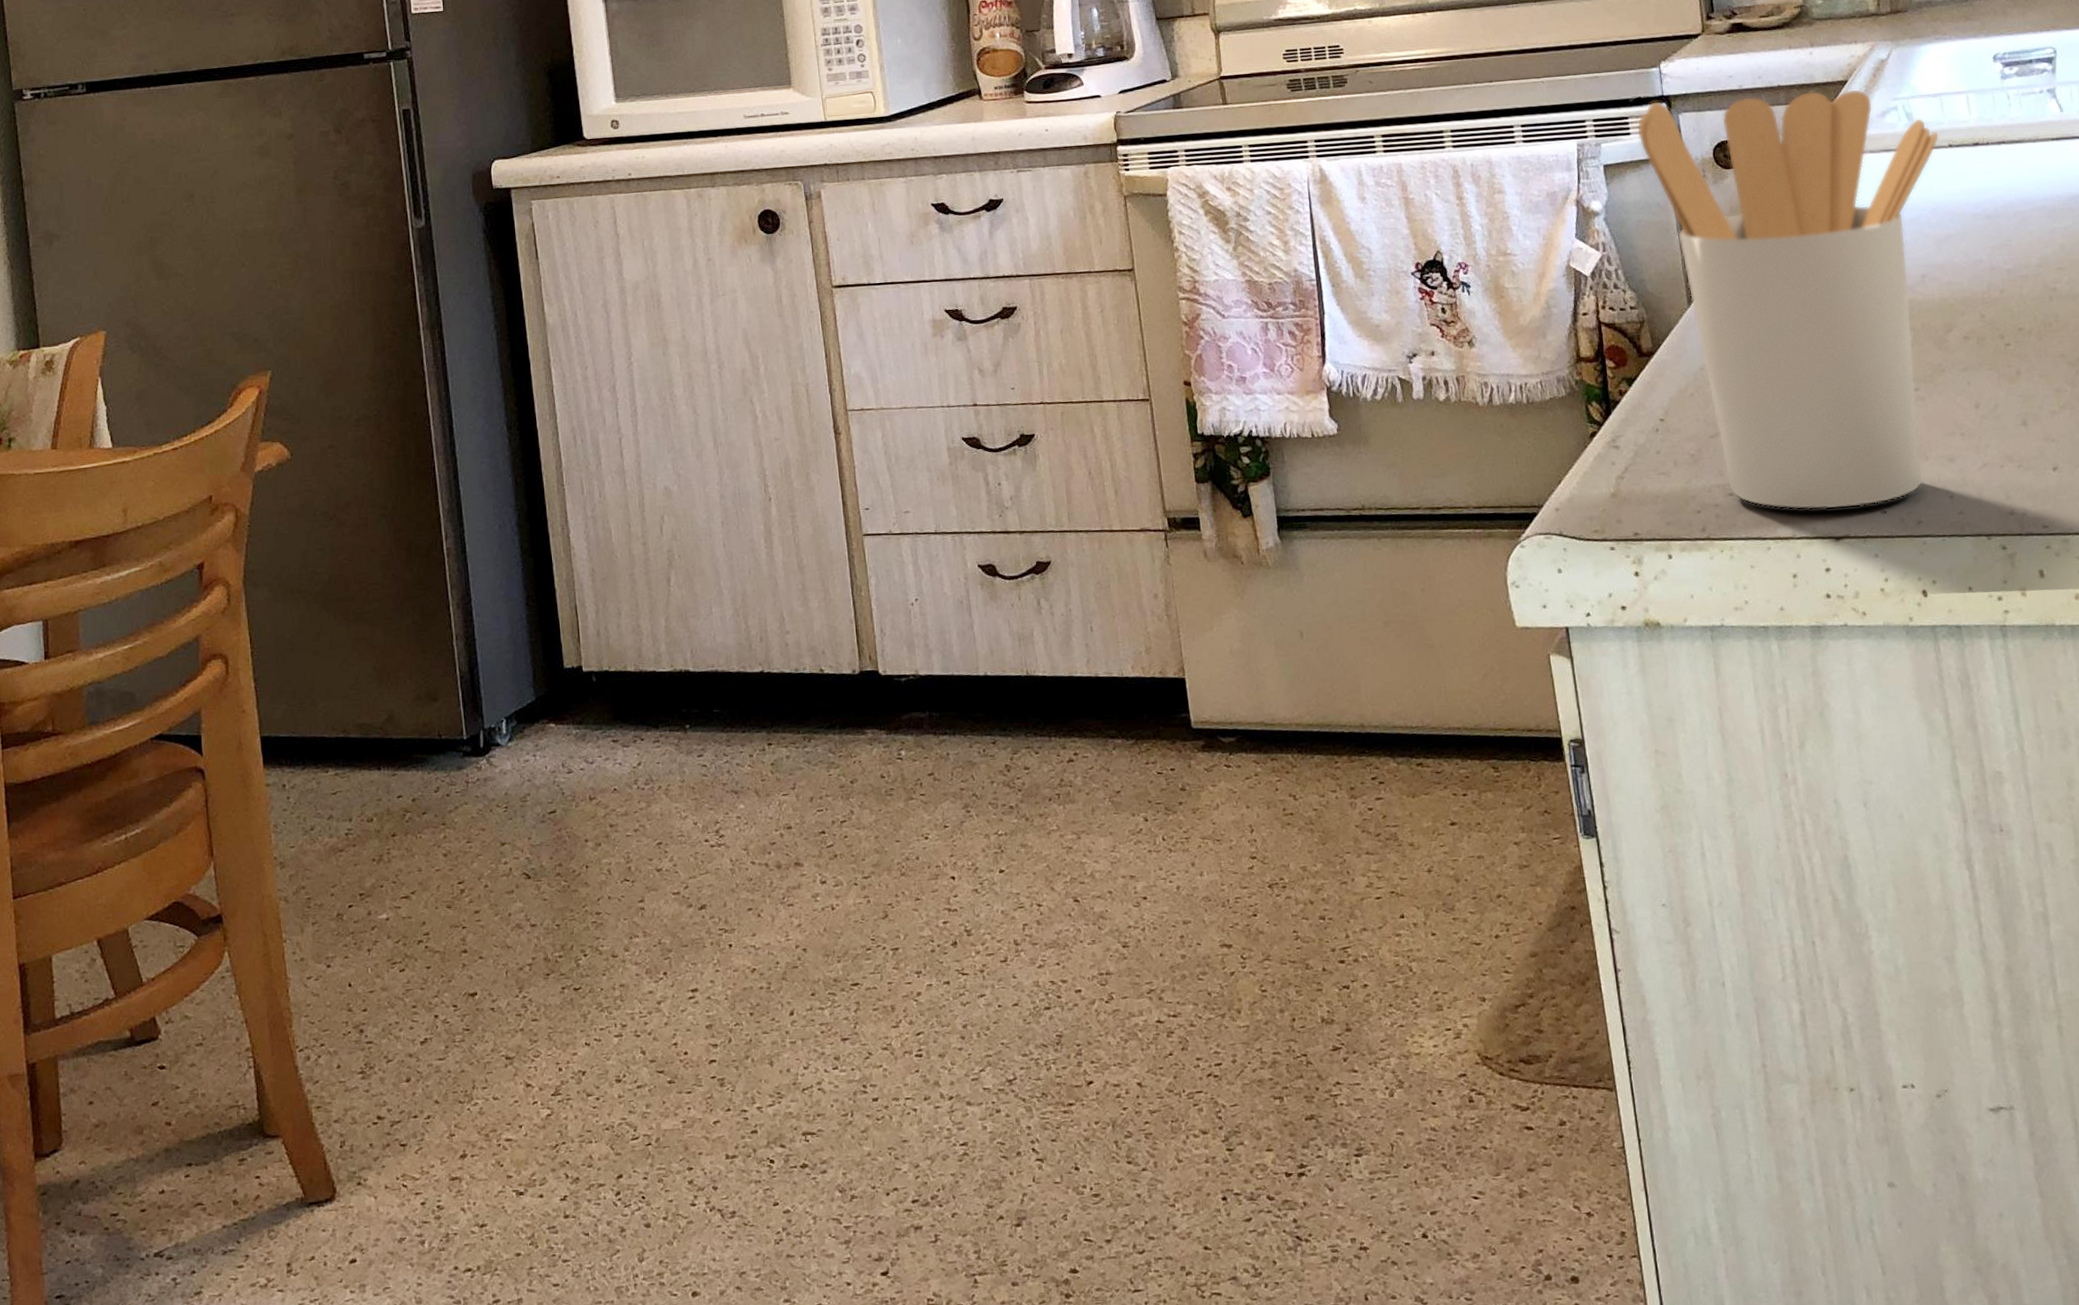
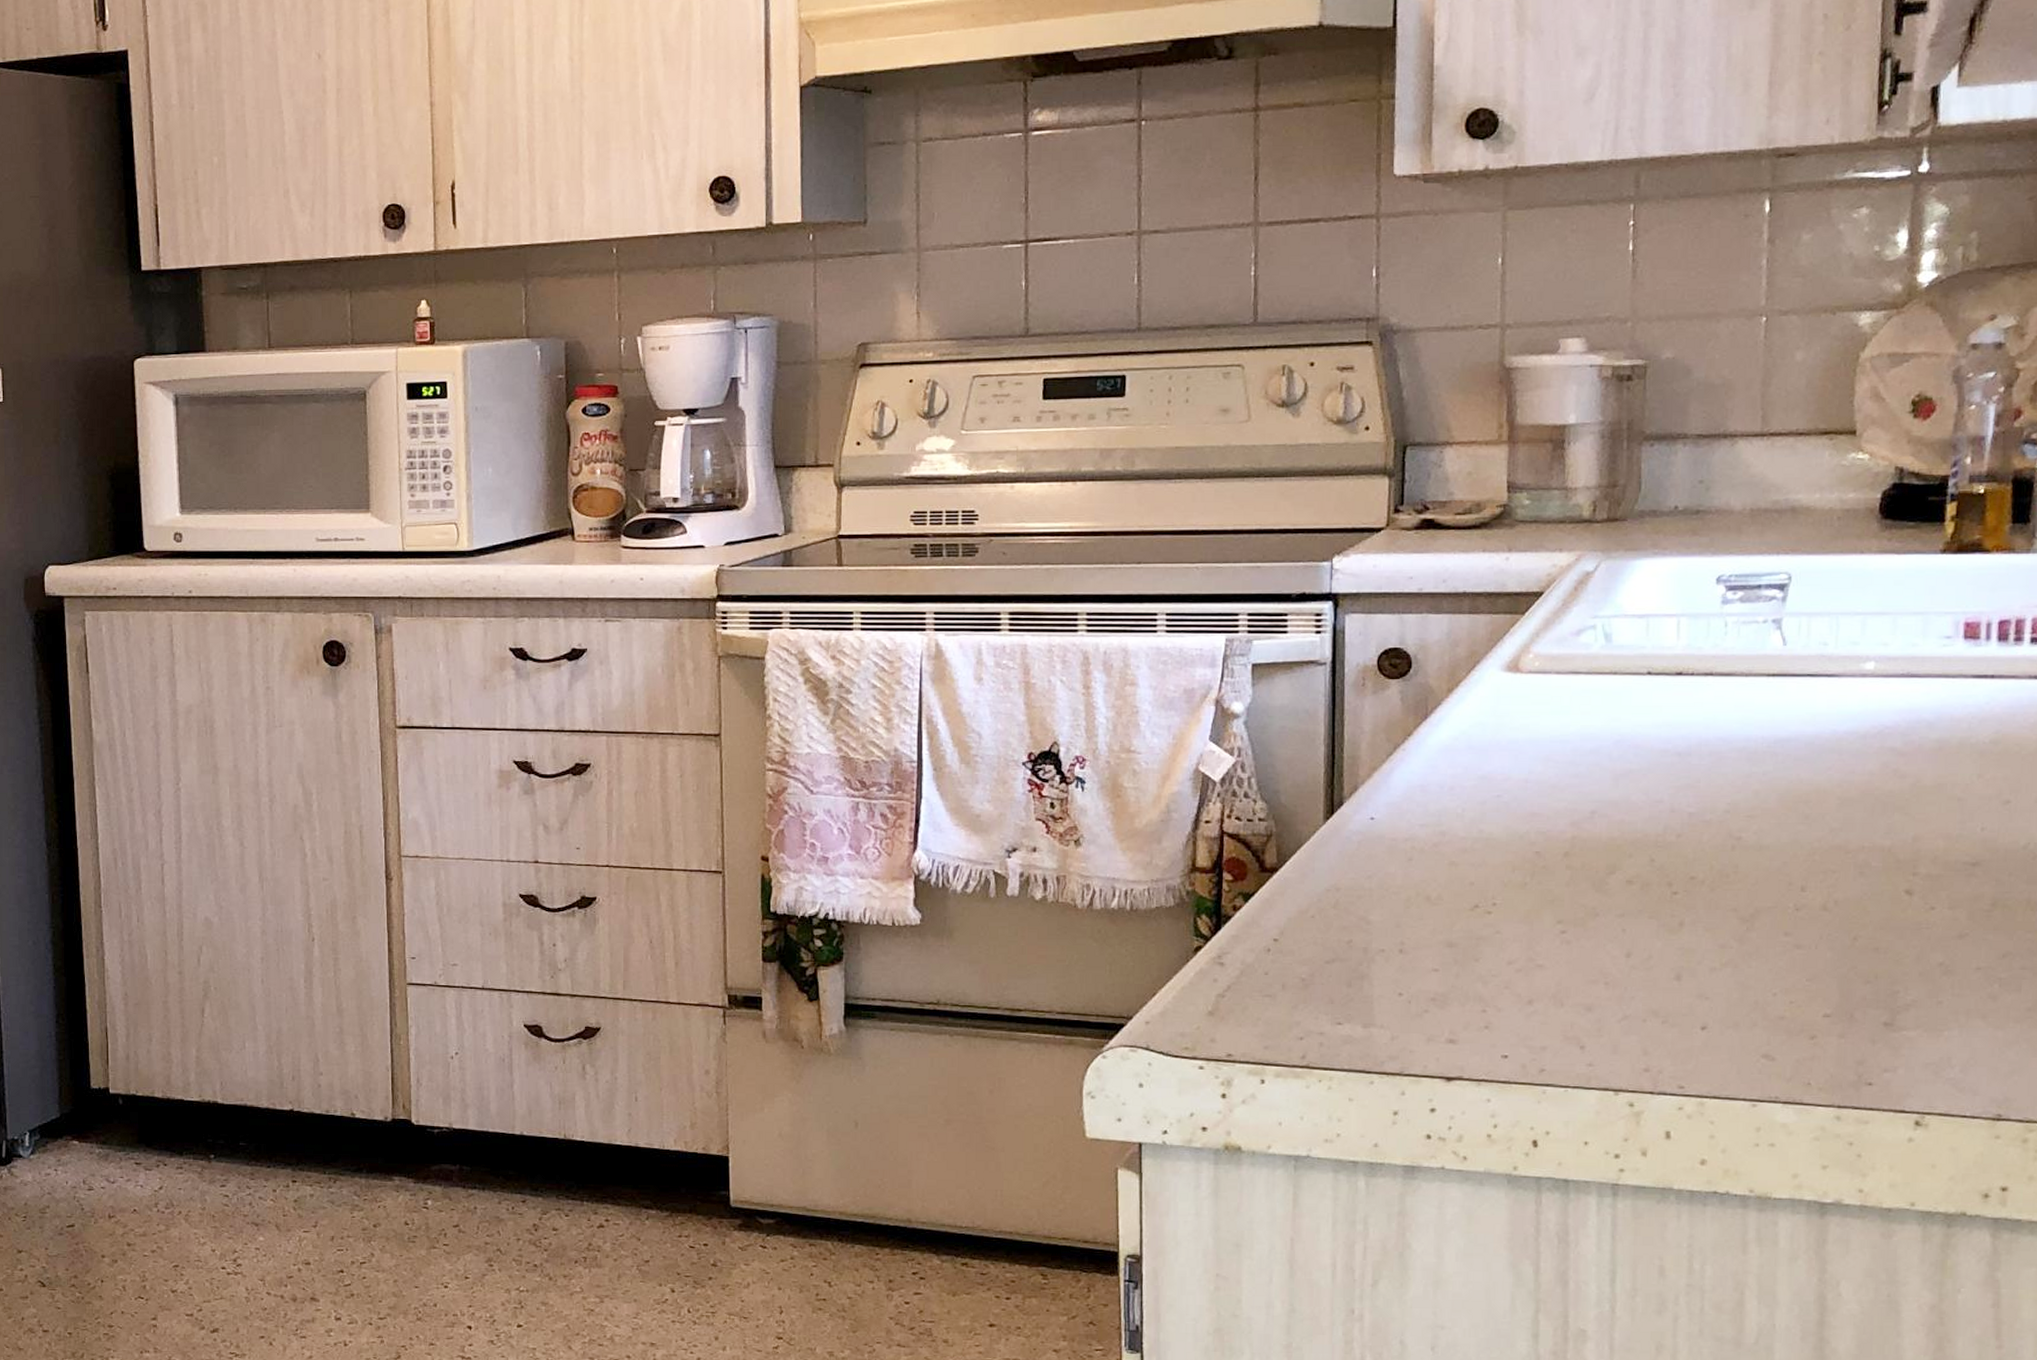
utensil holder: present [1637,88,1939,510] -> none [1296,598,1638,1048]

